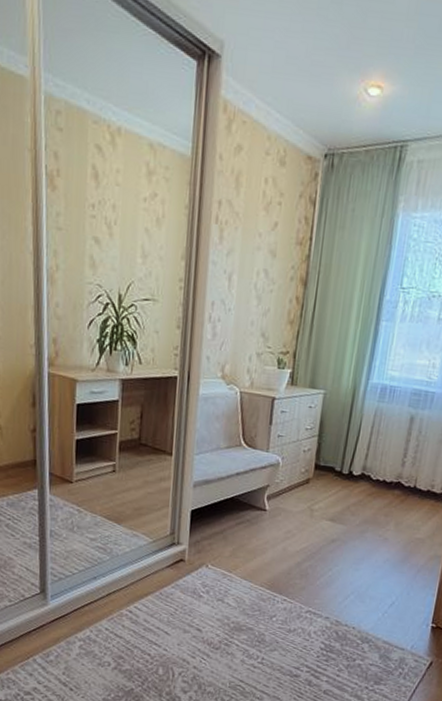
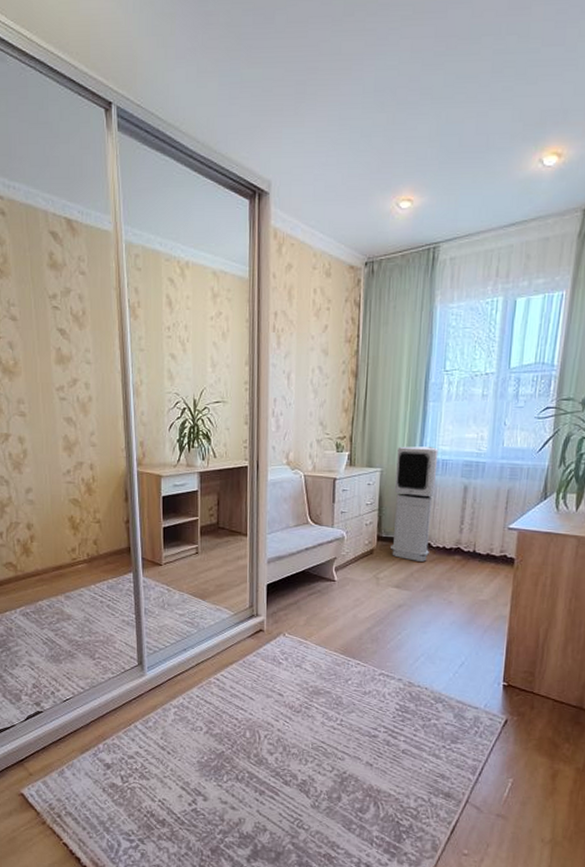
air purifier: none [328,367,387,495] -> present [391,446,439,562]

